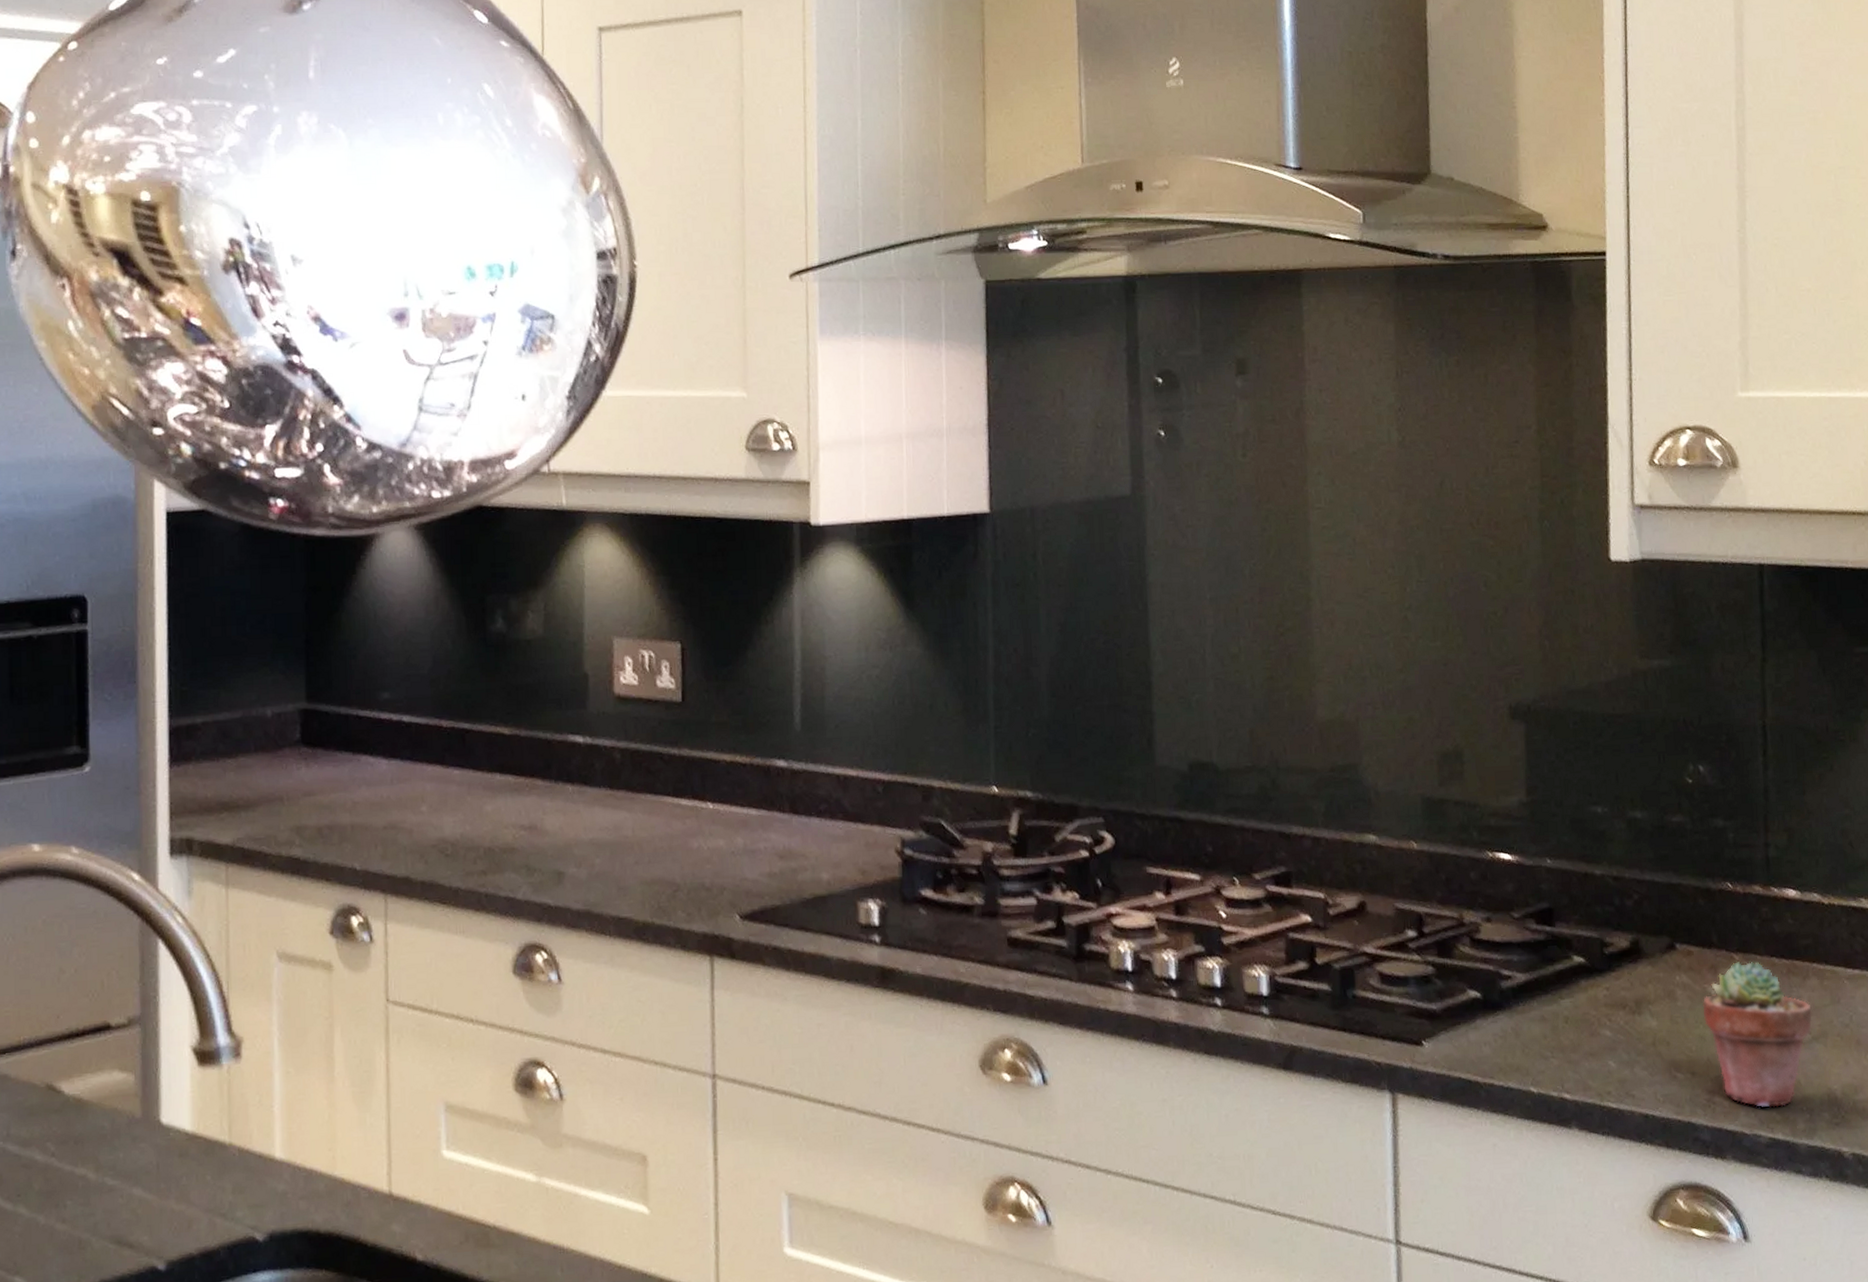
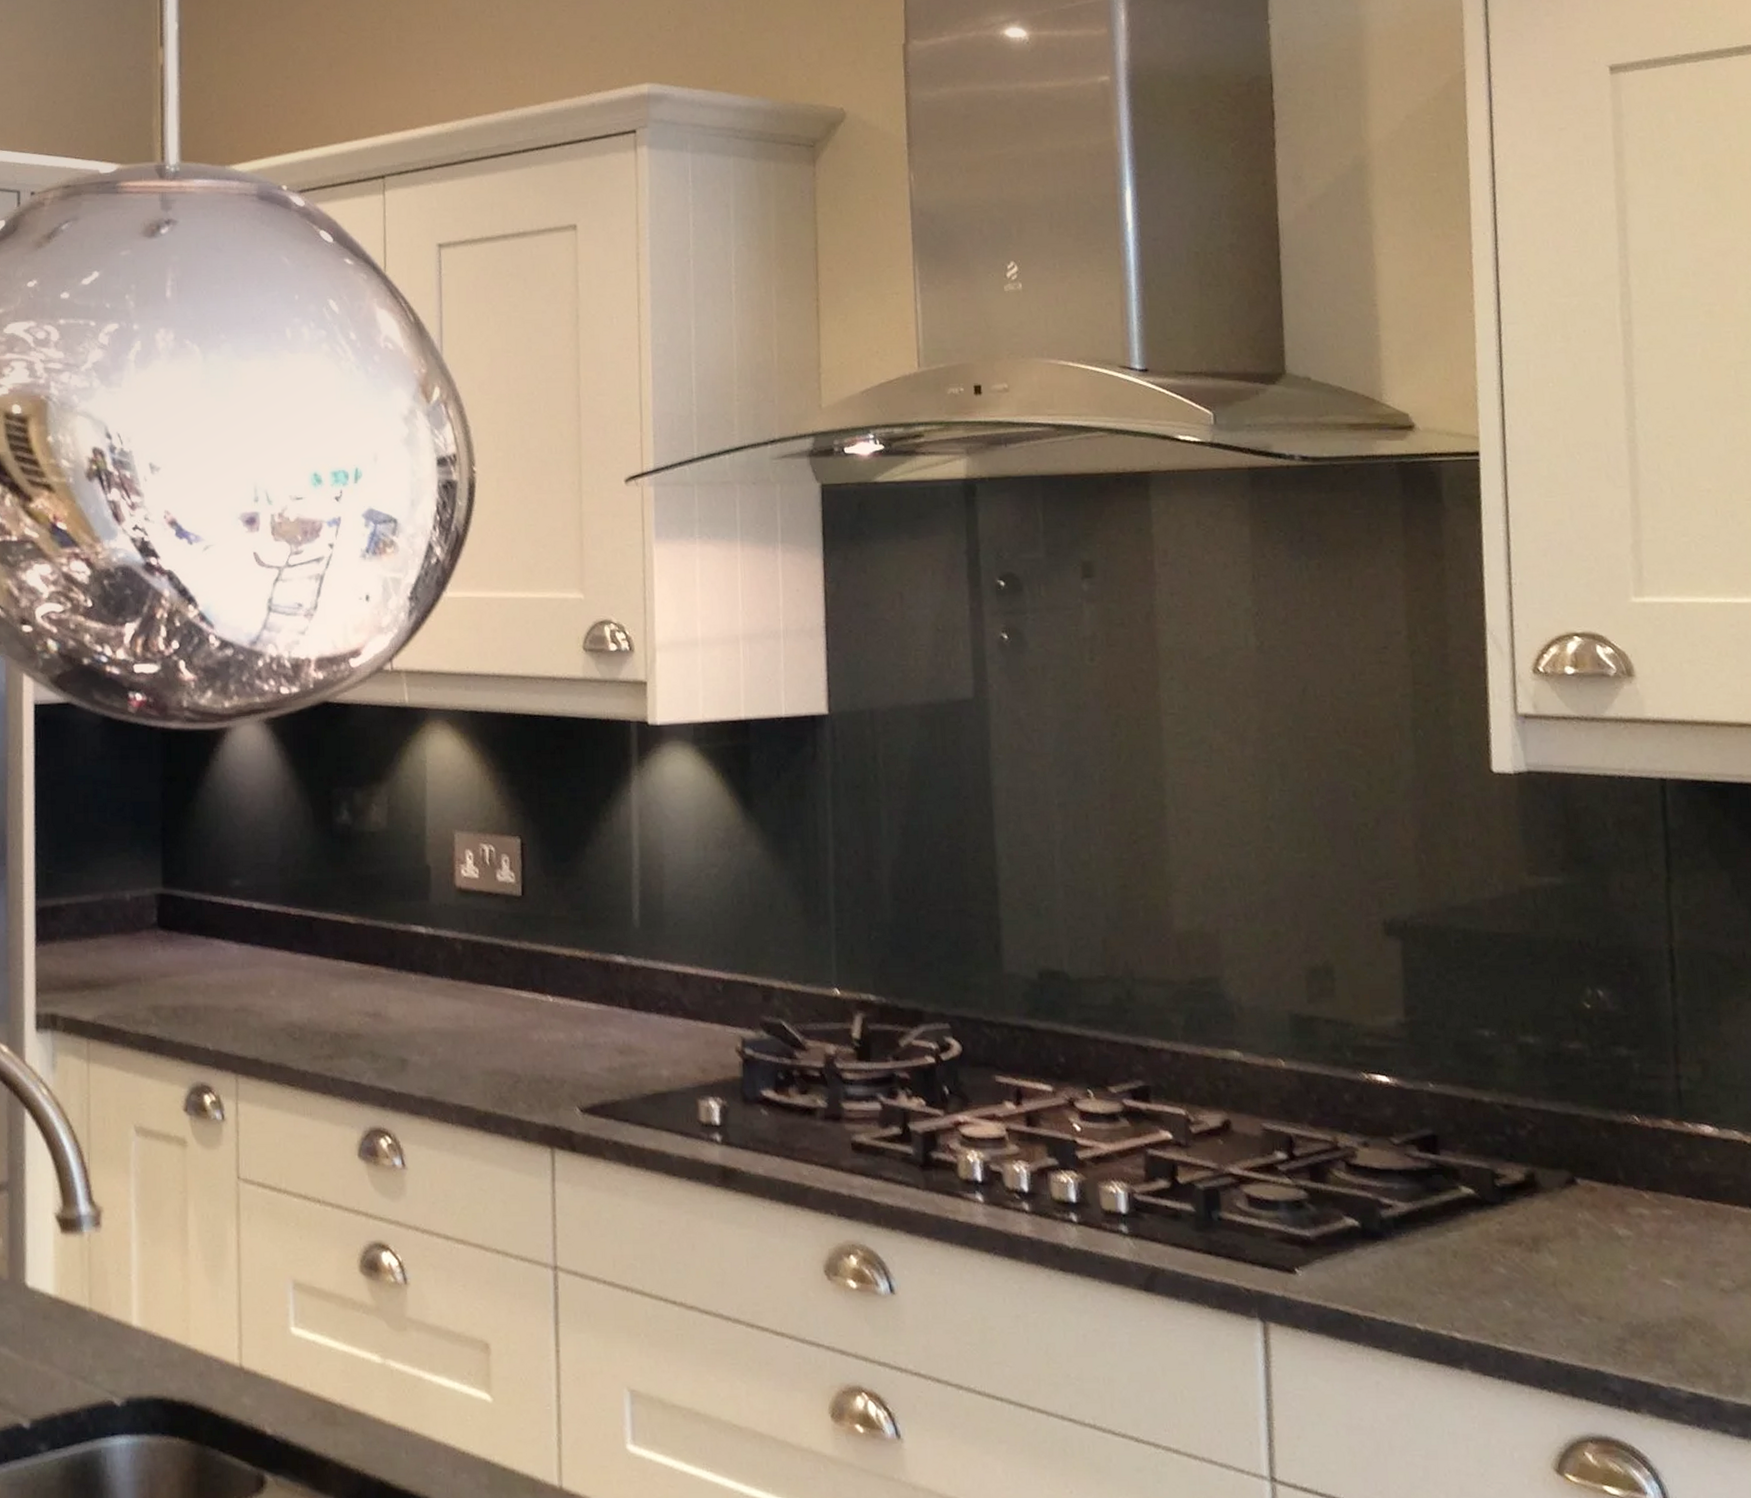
potted succulent: present [1702,961,1813,1107] -> none [1608,1201,1737,1360]

